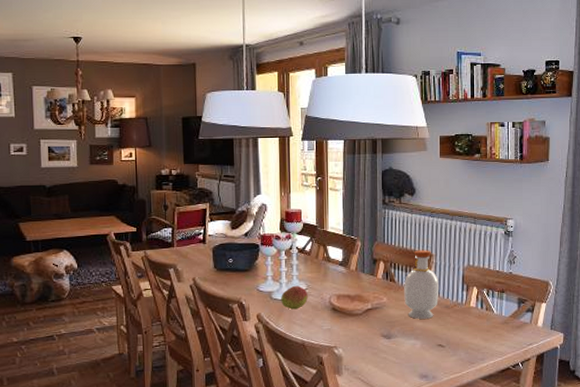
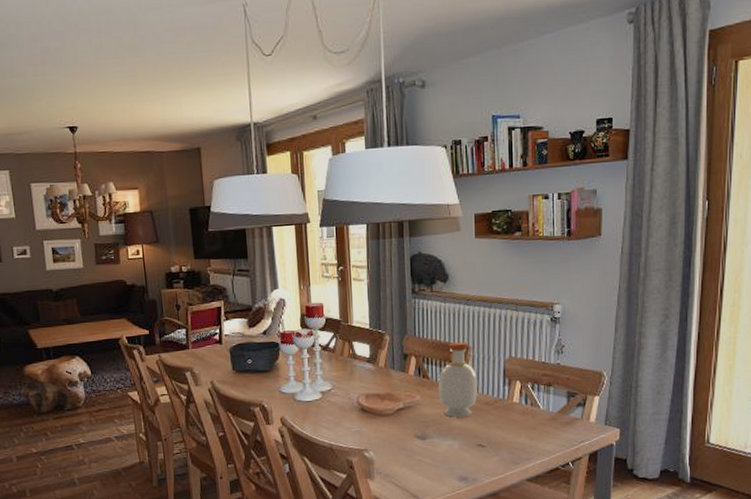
fruit: present [281,285,308,310] -> none [305,385,334,411]

